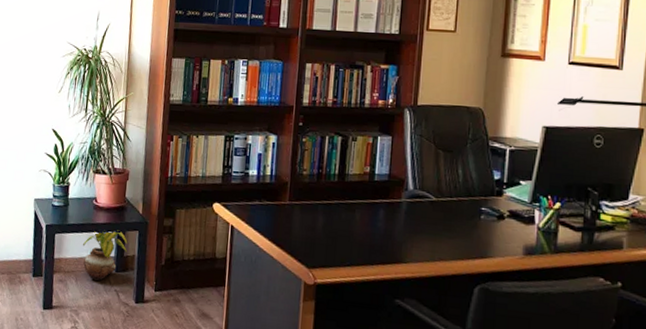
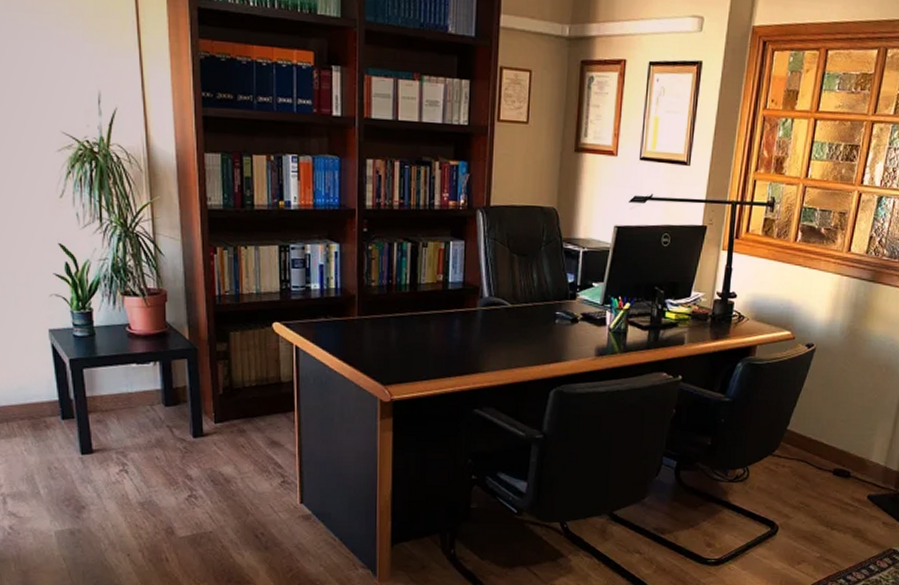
potted plant: present [82,230,128,281] -> none [119,359,177,417]

